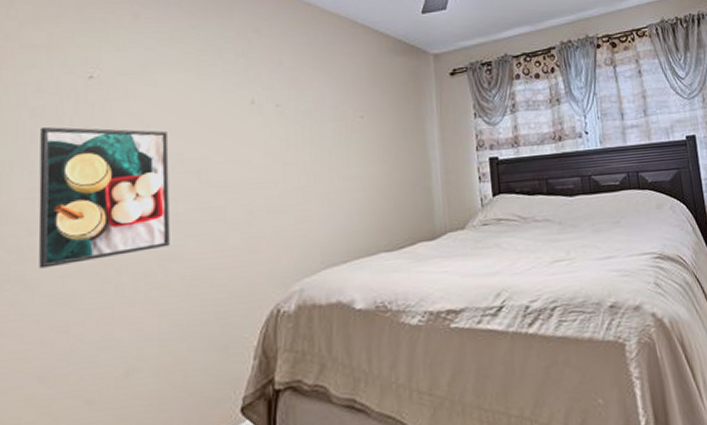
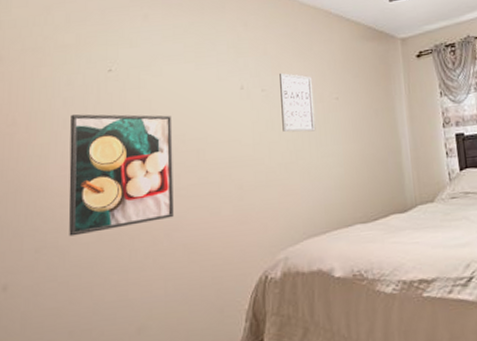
wall art: none [297,86,337,153] -> present [279,72,316,132]

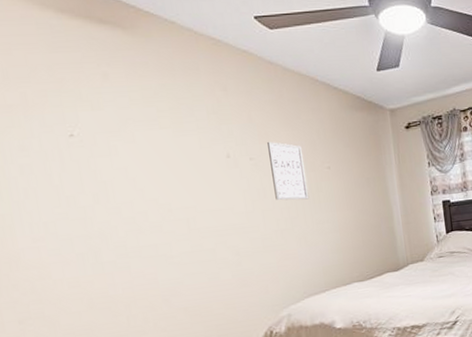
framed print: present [68,114,174,237] -> none [32,182,170,307]

